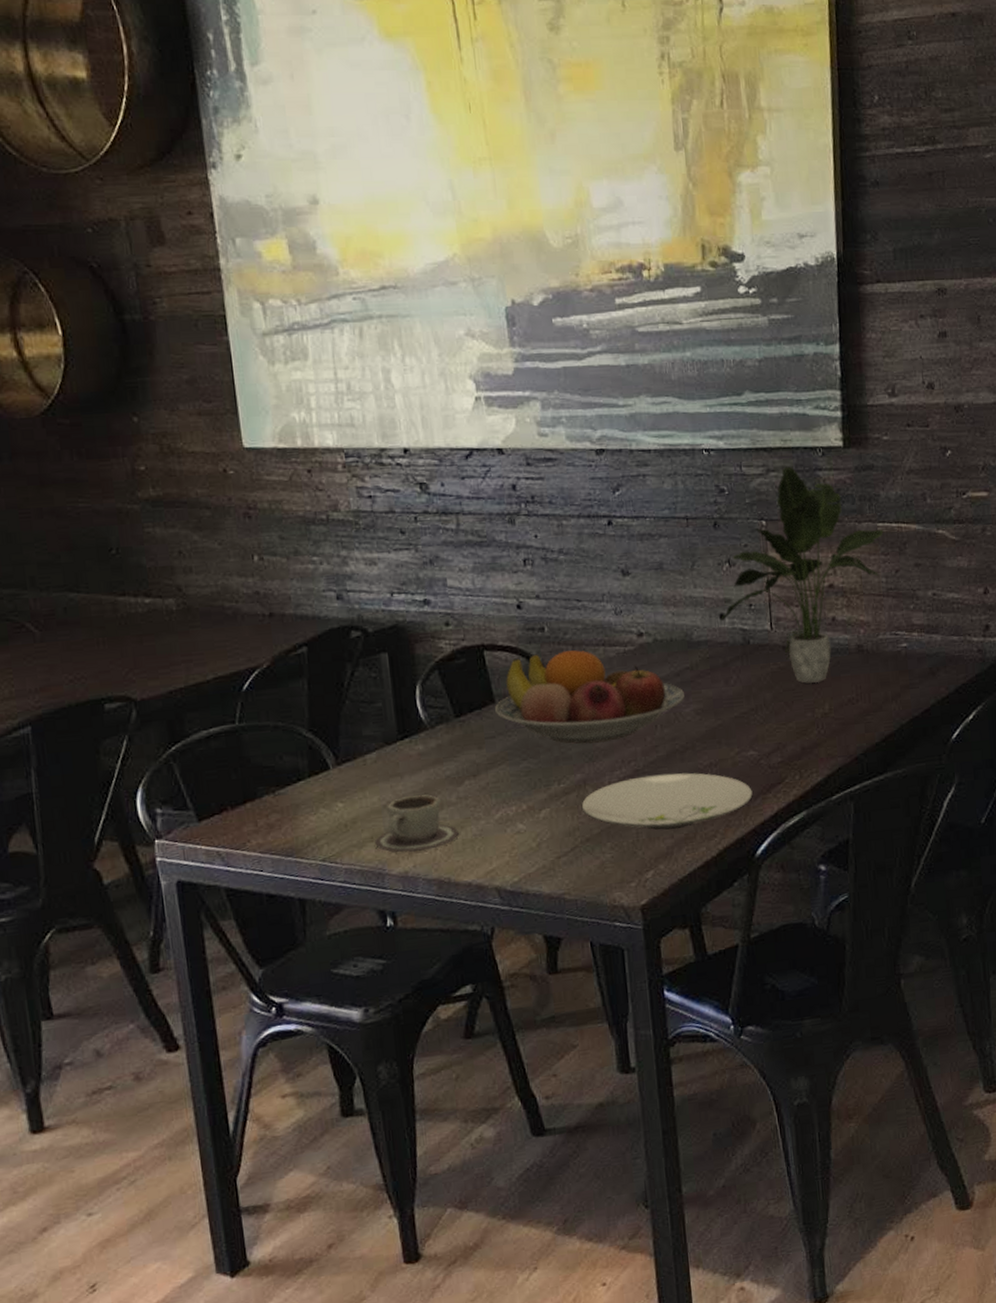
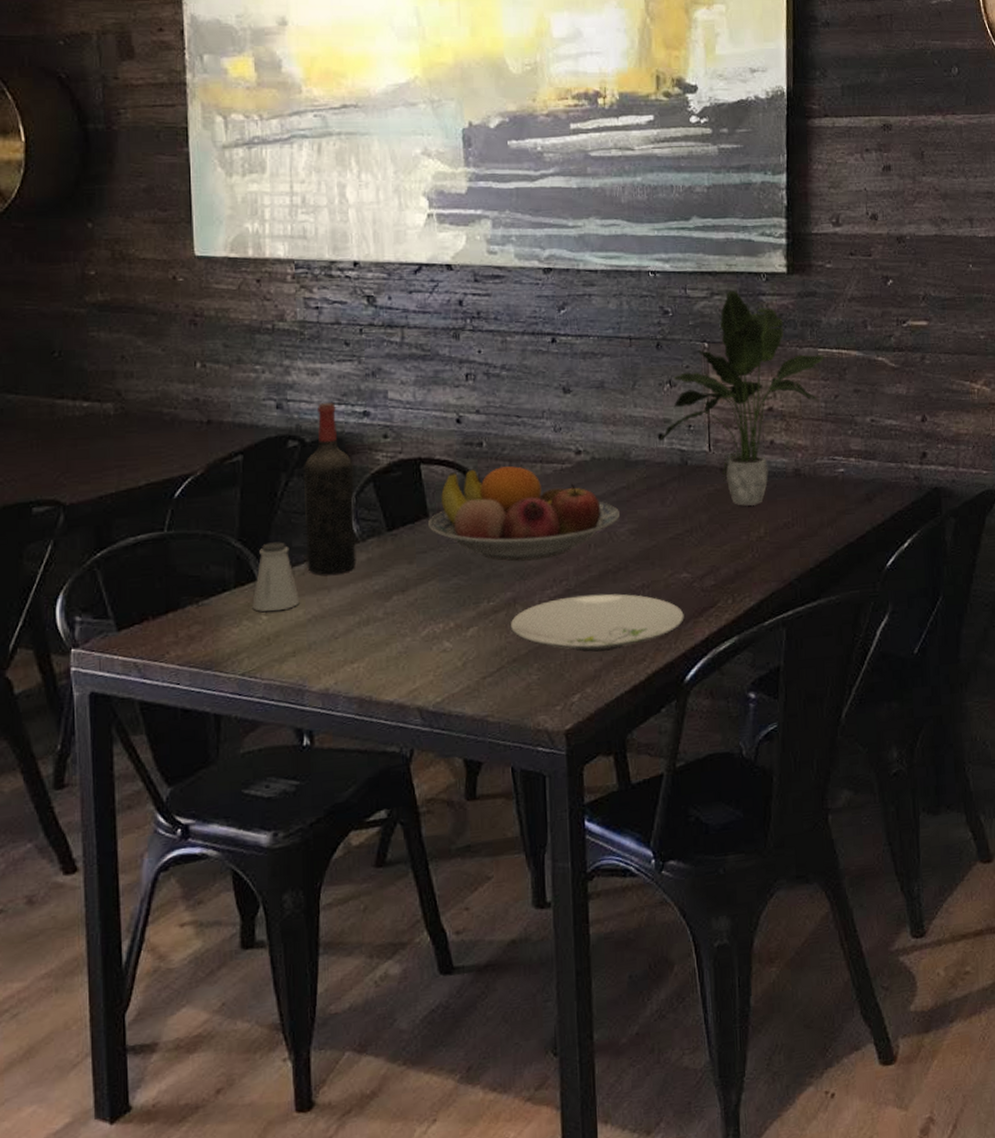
saltshaker: none [327,731,374,799] -> present [252,542,300,612]
wine bottle: none [368,592,427,762] -> present [304,403,356,575]
cup: present [374,794,460,853] -> none [296,609,385,669]

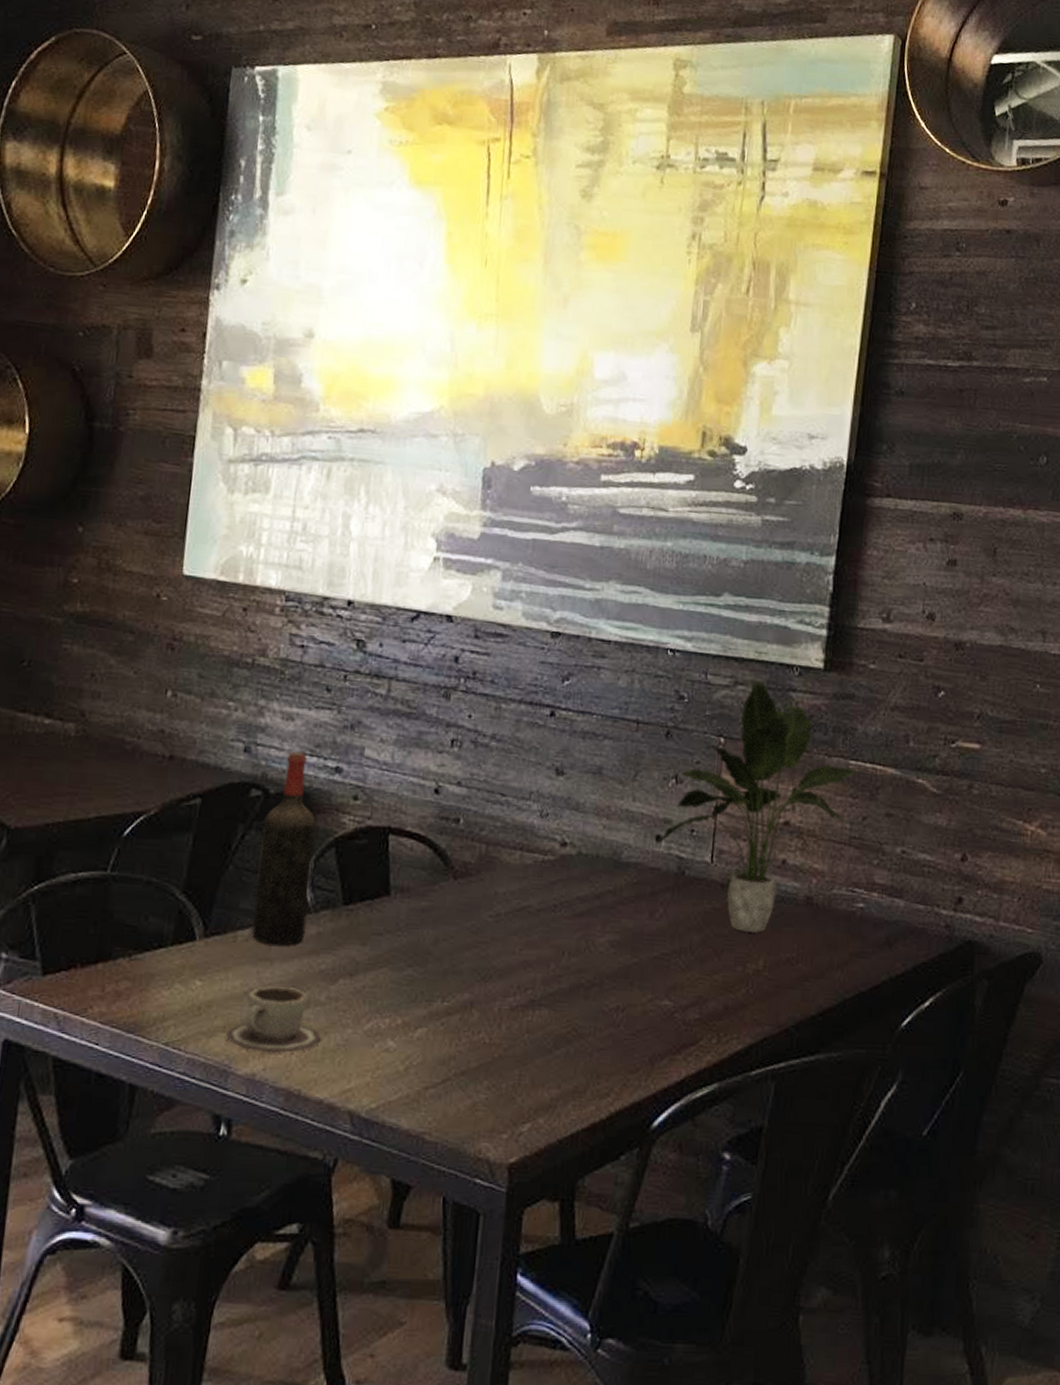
saltshaker: present [252,542,300,612] -> none [187,900,239,978]
cup: none [296,609,385,669] -> present [225,986,322,1054]
fruit bowl: present [427,466,620,562] -> none [387,847,601,961]
plate: present [510,593,684,652] -> none [462,1008,660,1078]

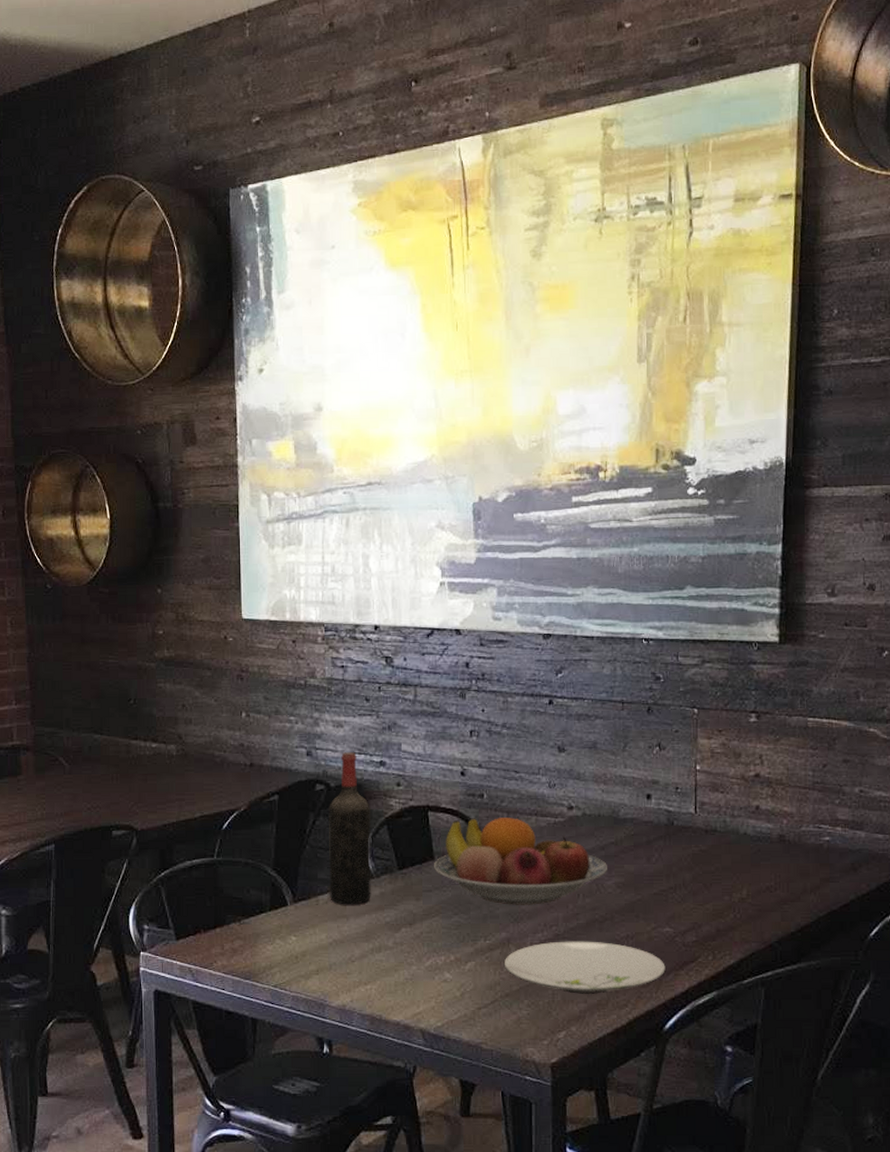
cup: present [225,986,322,1054] -> none [319,937,394,989]
fruit bowl: none [387,847,601,961] -> present [433,818,607,905]
plate: none [462,1008,660,1078] -> present [503,941,666,994]
potted plant: present [656,681,856,933] -> none [647,659,814,868]

